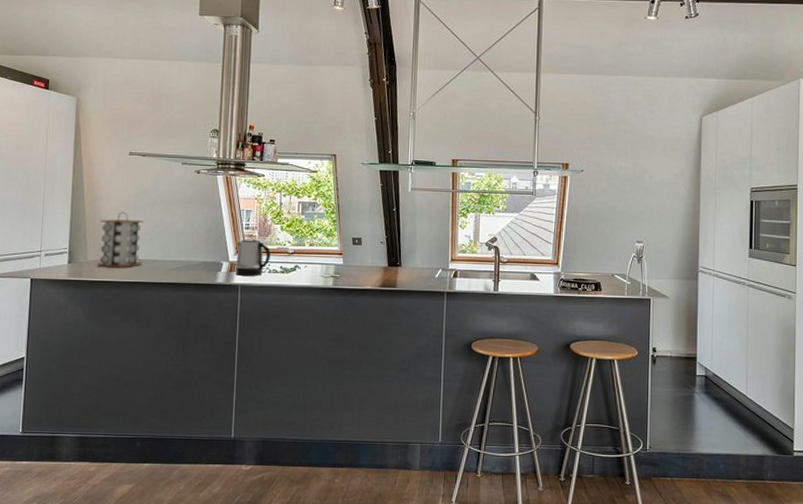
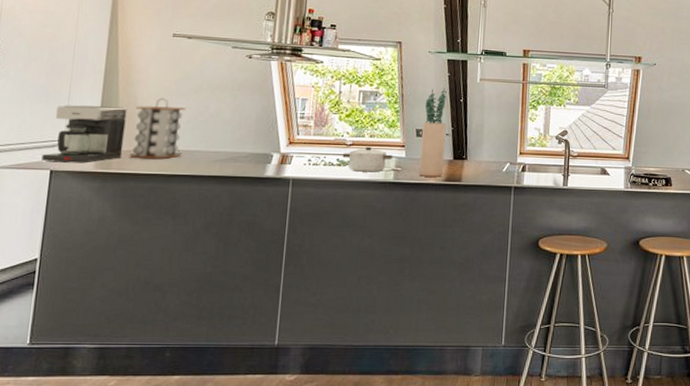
coffee maker: none [23,219,93,272] -> present [41,105,127,163]
kettle: present [235,239,270,276] -> none [286,129,327,169]
cooking pot: none [285,254,331,279] -> present [342,146,393,172]
vase: none [356,198,381,283] -> present [419,88,447,177]

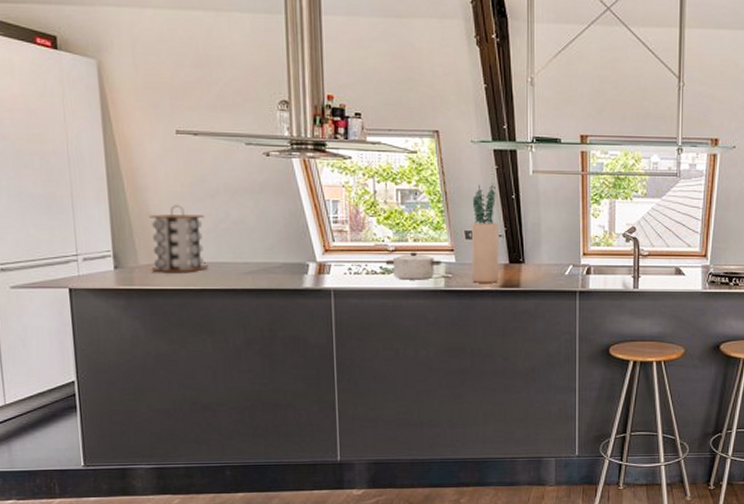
coffee maker: present [41,105,127,163] -> none [56,215,144,280]

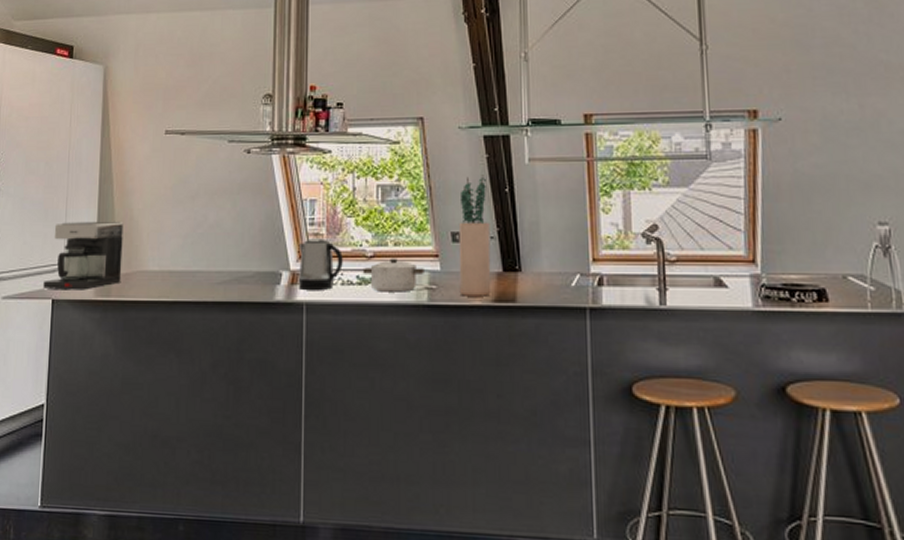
coffee maker: none [56,215,144,280] -> present [43,221,124,290]
spice rack: present [148,205,207,273] -> none [129,208,184,283]
kettle: none [325,234,367,278] -> present [298,238,343,290]

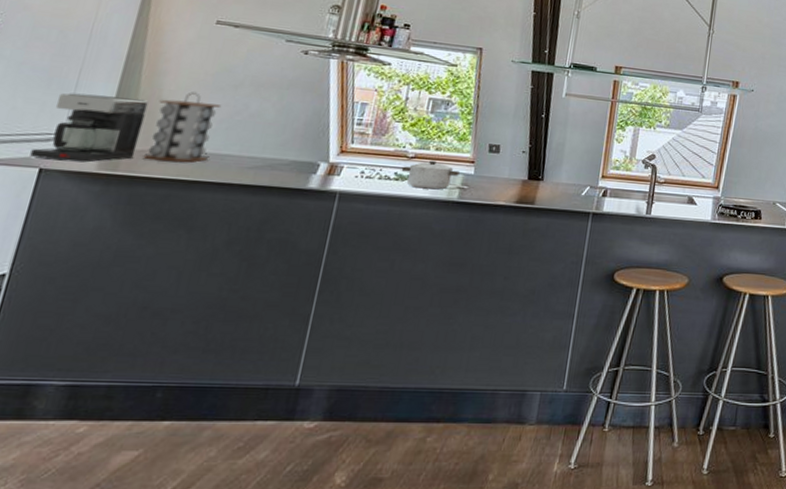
spice rack: none [129,208,184,283] -> present [144,91,222,163]
kettle: present [298,238,343,290] -> none [334,136,385,182]
vase: present [458,174,491,297] -> none [487,101,528,198]

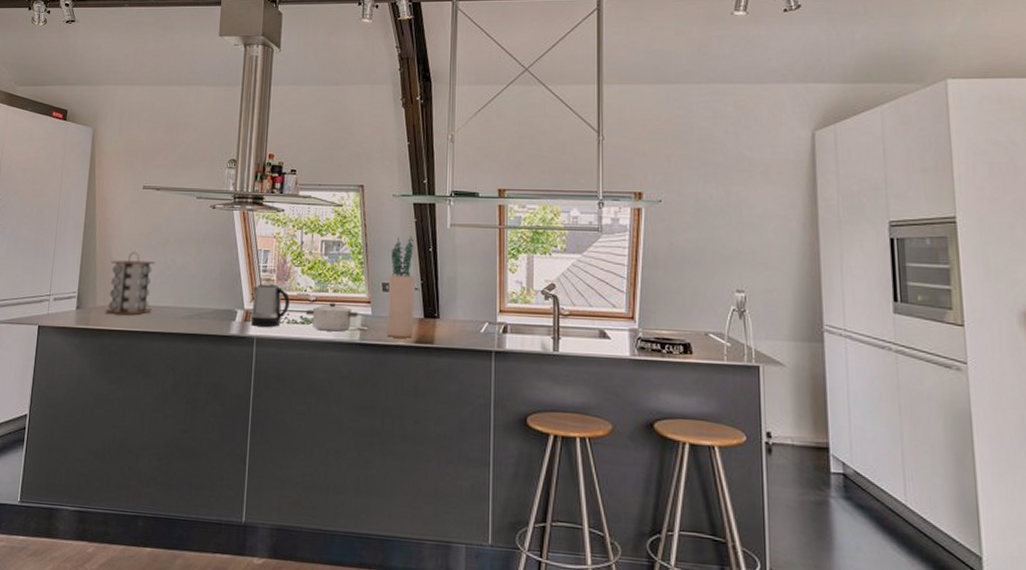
coffee maker: present [30,93,149,162] -> none [31,260,104,319]
kettle: none [334,136,385,182] -> present [250,283,290,327]
vase: none [487,101,528,198] -> present [386,236,415,338]

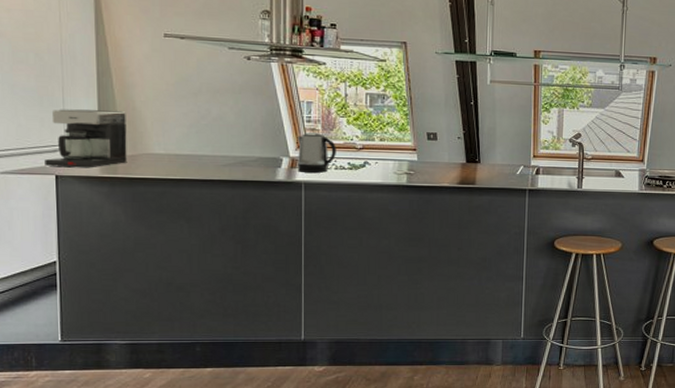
coffee maker: none [31,260,104,319] -> present [44,108,127,168]
spice rack: present [106,252,156,316] -> none [134,101,188,164]
cooking pot: present [306,302,358,332] -> none [353,150,404,176]
vase: present [386,236,415,338] -> none [432,90,458,180]

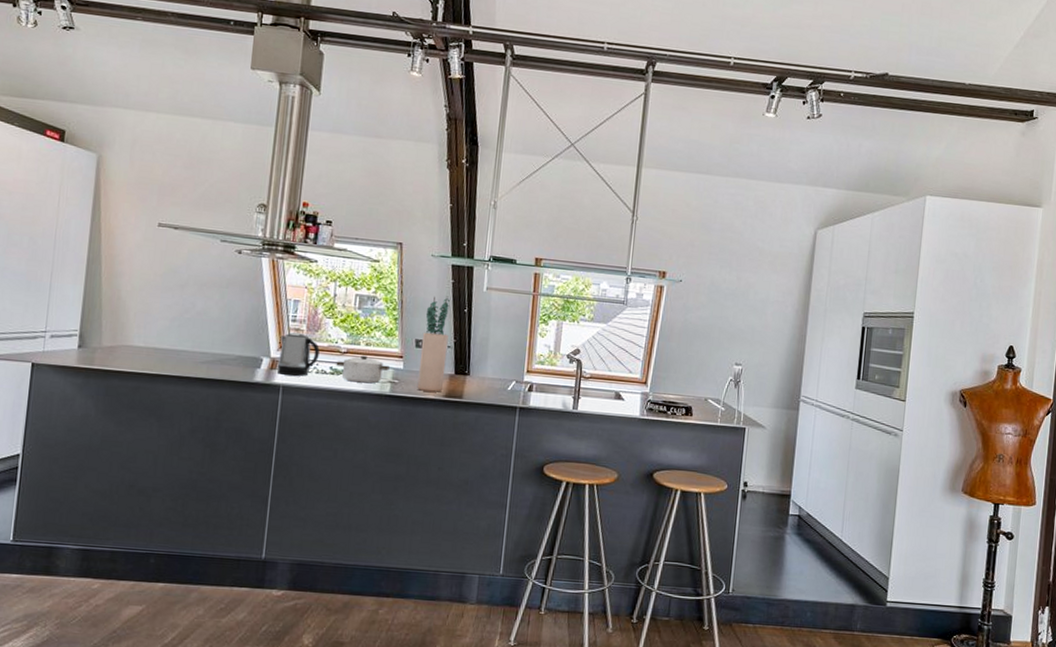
coffee maker: present [44,108,127,168] -> none [23,294,111,358]
cooking pot: none [353,150,404,176] -> present [336,355,390,384]
vase: none [432,90,458,180] -> present [417,296,450,392]

